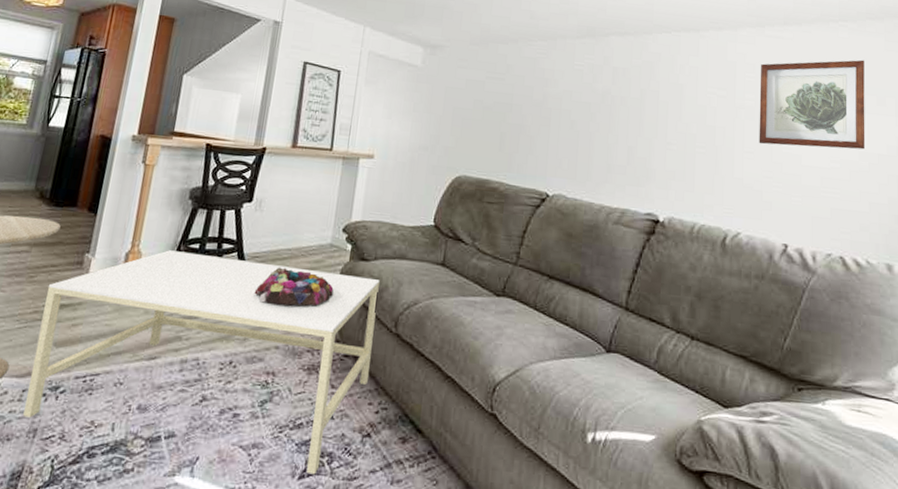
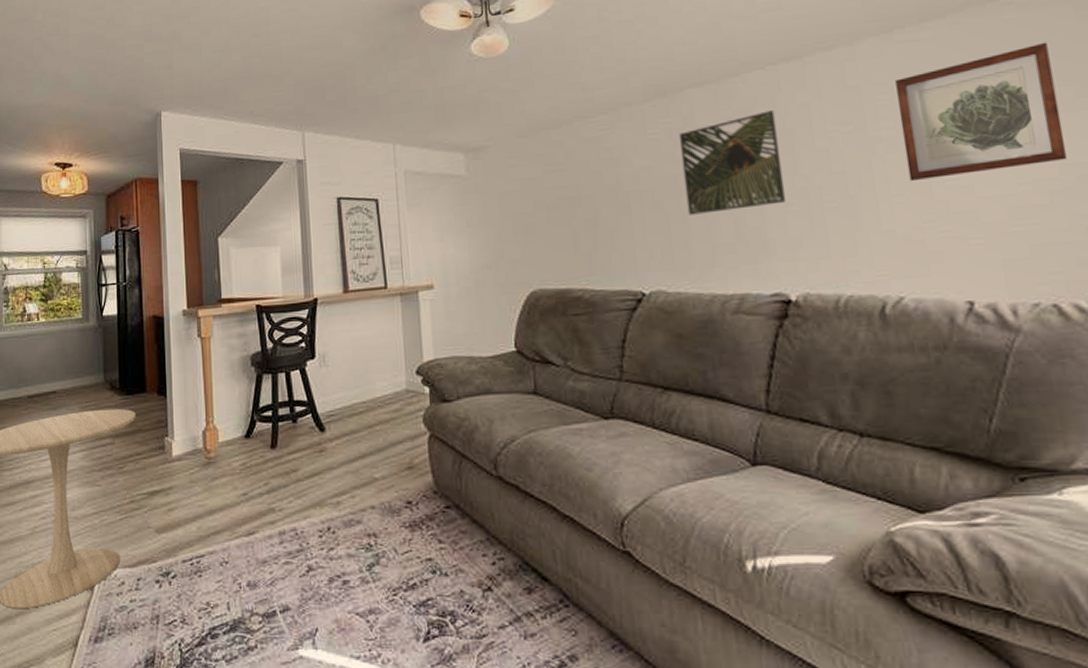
coffee table: present [23,250,380,475] -> none [137,419,477,636]
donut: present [254,267,334,306] -> none [337,422,420,463]
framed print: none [594,66,672,142] -> present [678,110,787,215]

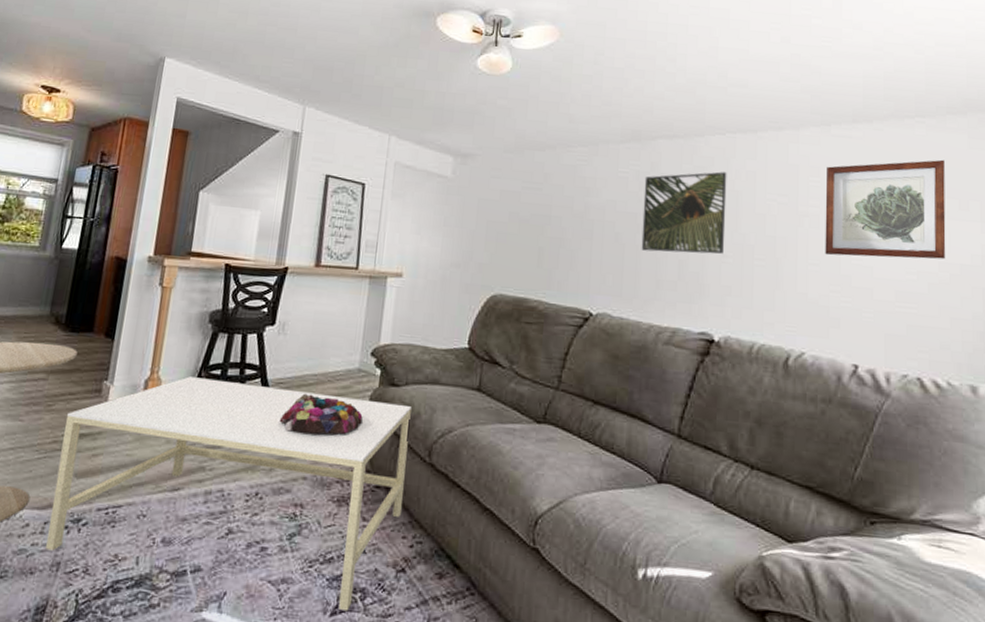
coffee table: none [137,419,477,636] -> present [46,376,412,612]
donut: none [337,422,420,463] -> present [279,393,363,435]

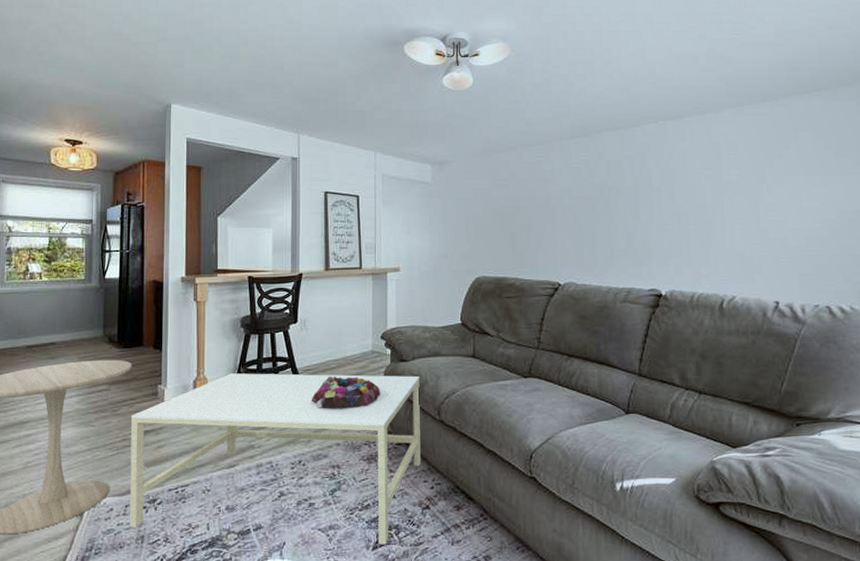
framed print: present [641,171,727,254] -> none [594,154,665,227]
wall art: present [825,159,946,260] -> none [743,125,844,215]

